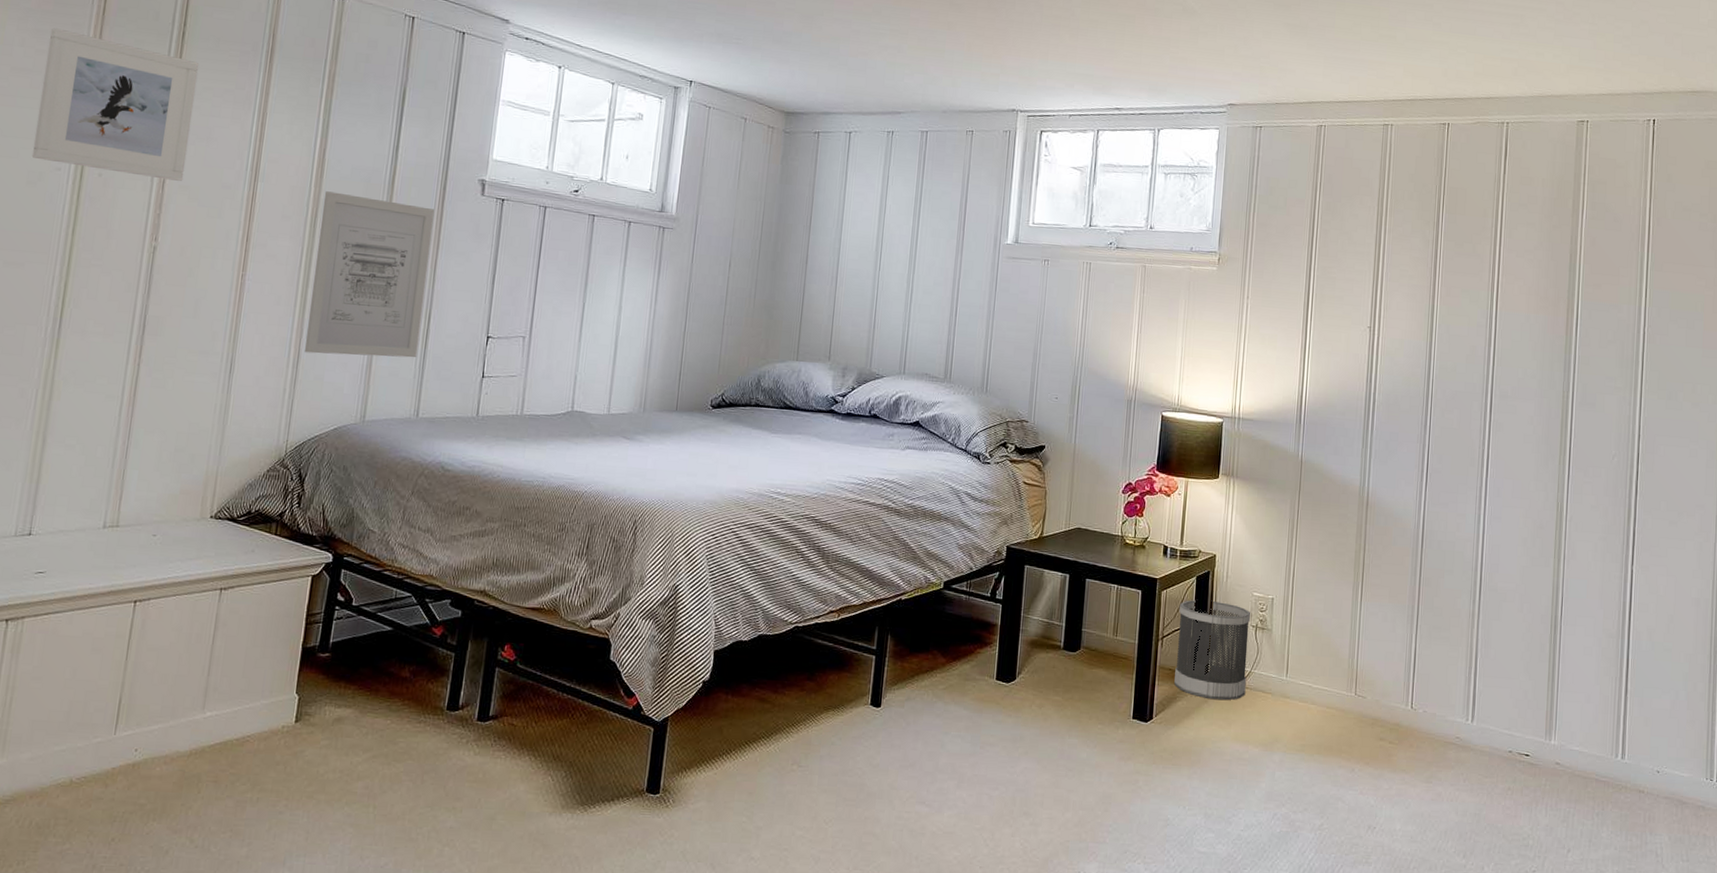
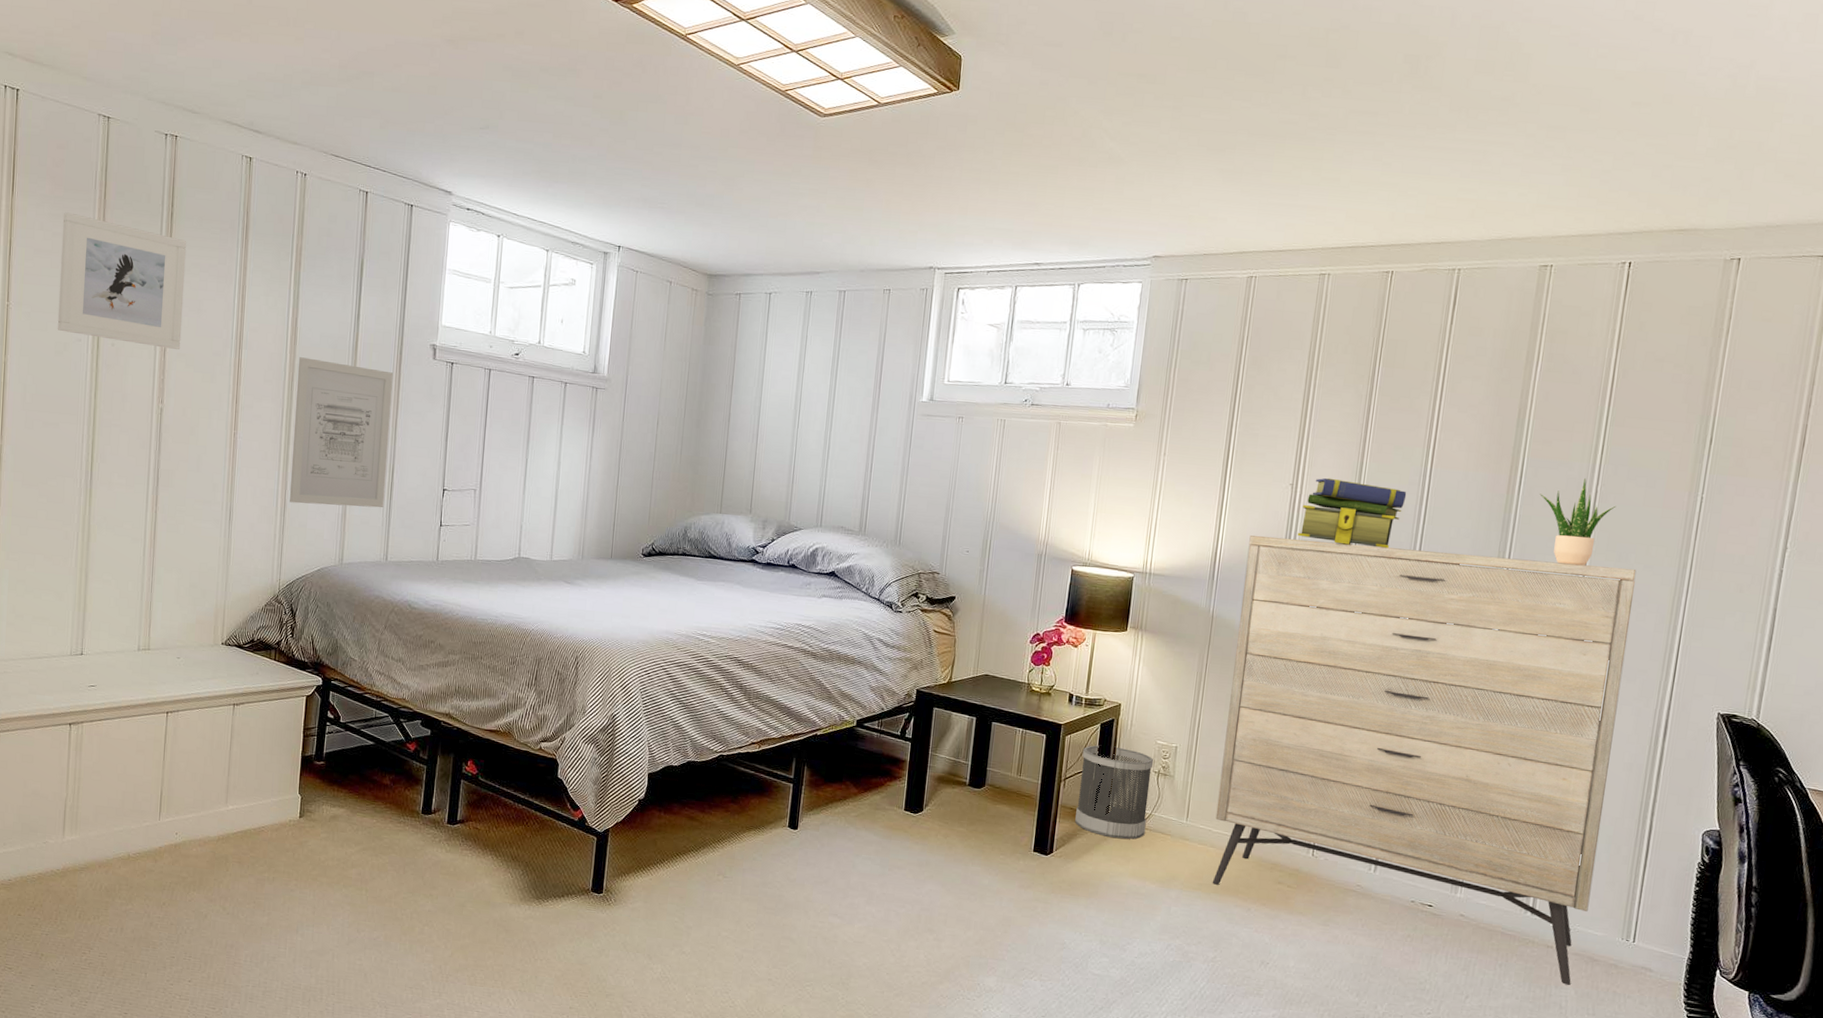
dresser: none [1315,378,1686,831] -> present [1212,535,1637,985]
stack of books: none [1377,320,1476,390] -> present [1297,478,1407,549]
potted plant: none [1595,320,1663,405] -> present [1540,478,1616,566]

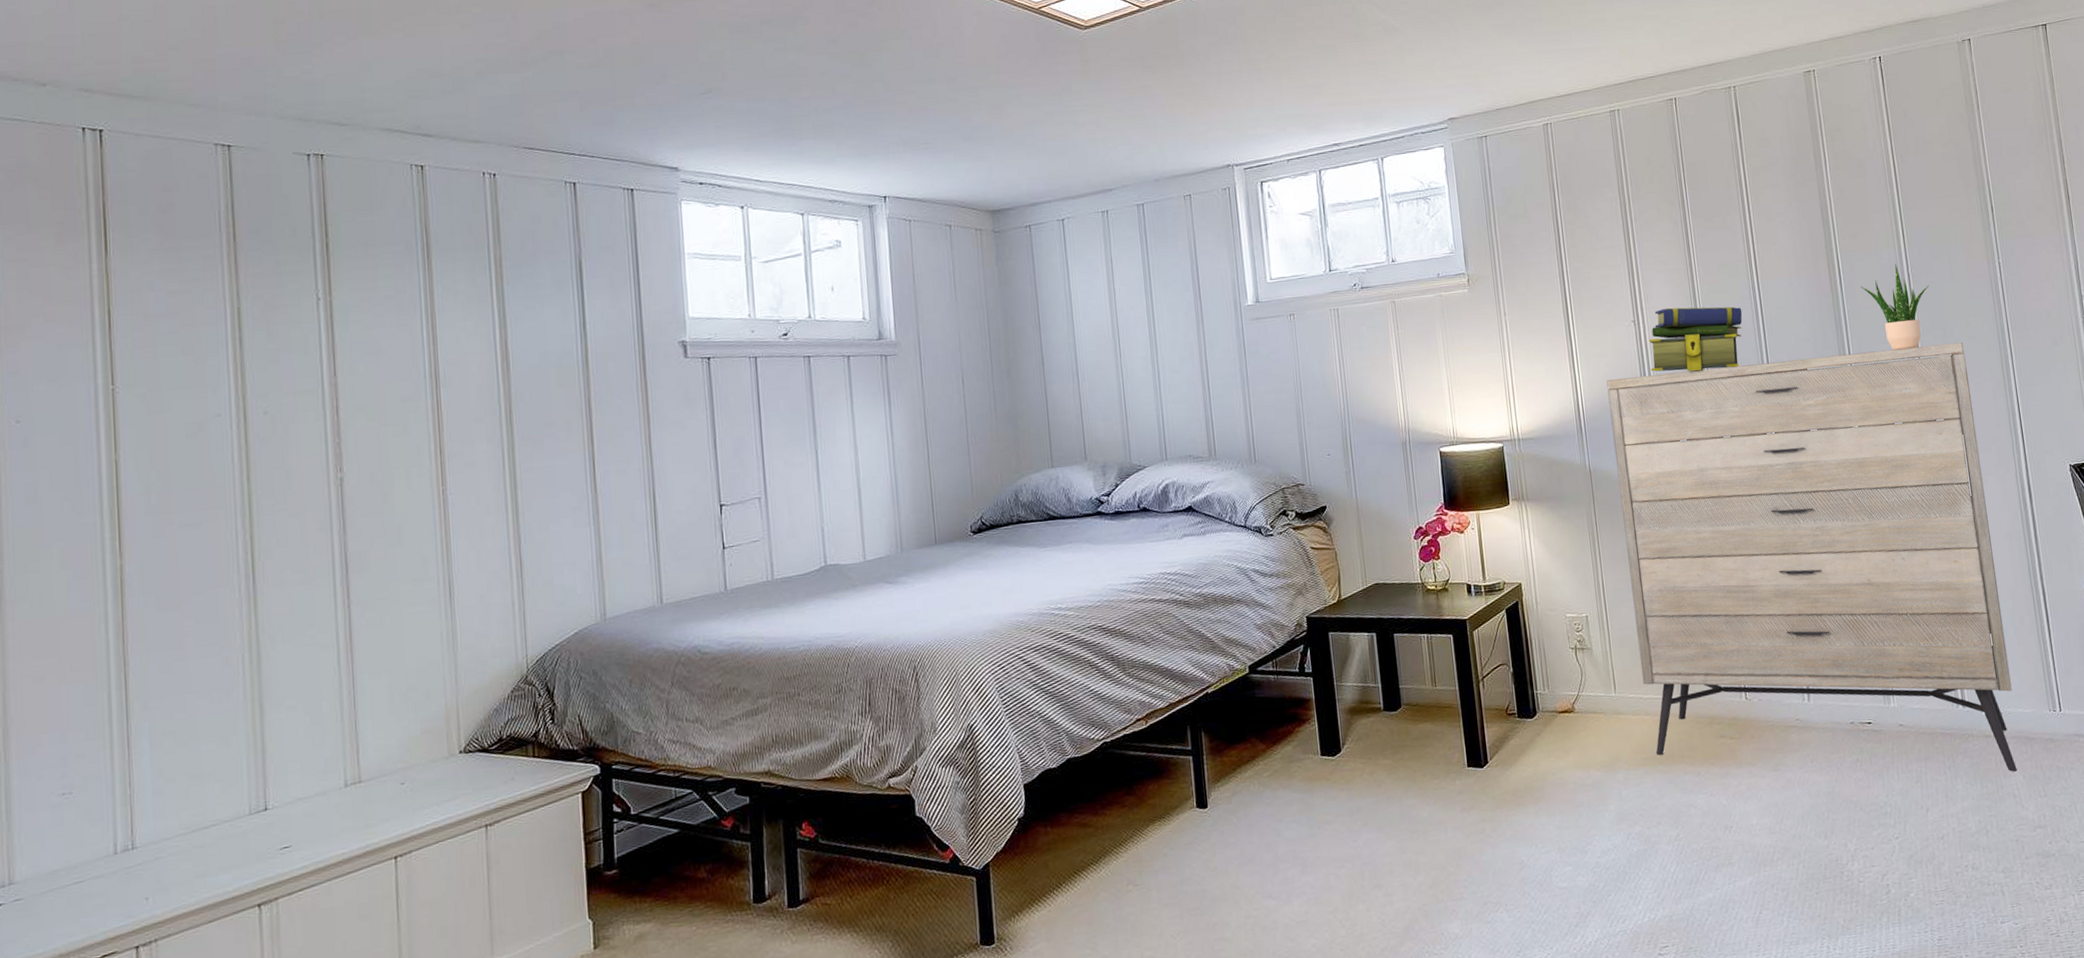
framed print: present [57,212,187,349] -> none [179,264,358,409]
wall art: present [289,357,393,508] -> none [515,381,649,559]
wastebasket: present [1075,745,1154,840] -> none [1493,630,1577,732]

